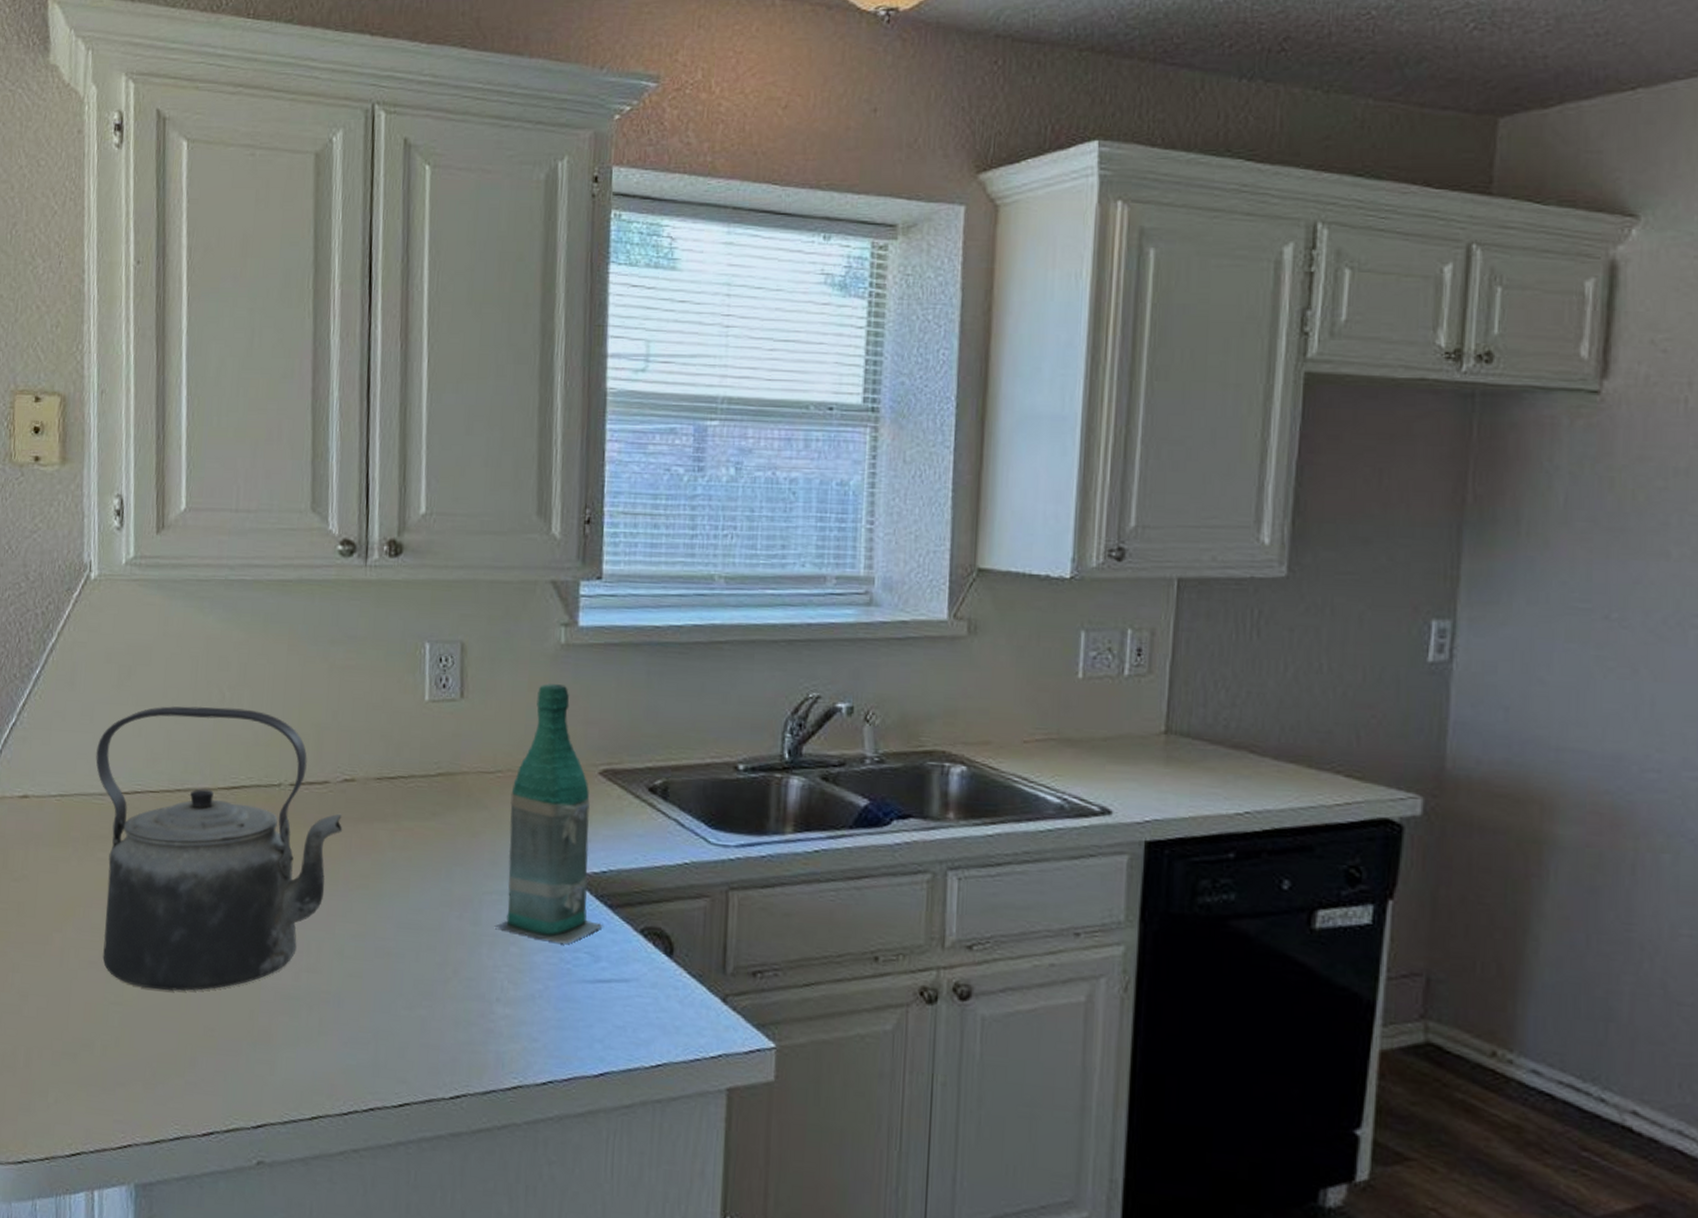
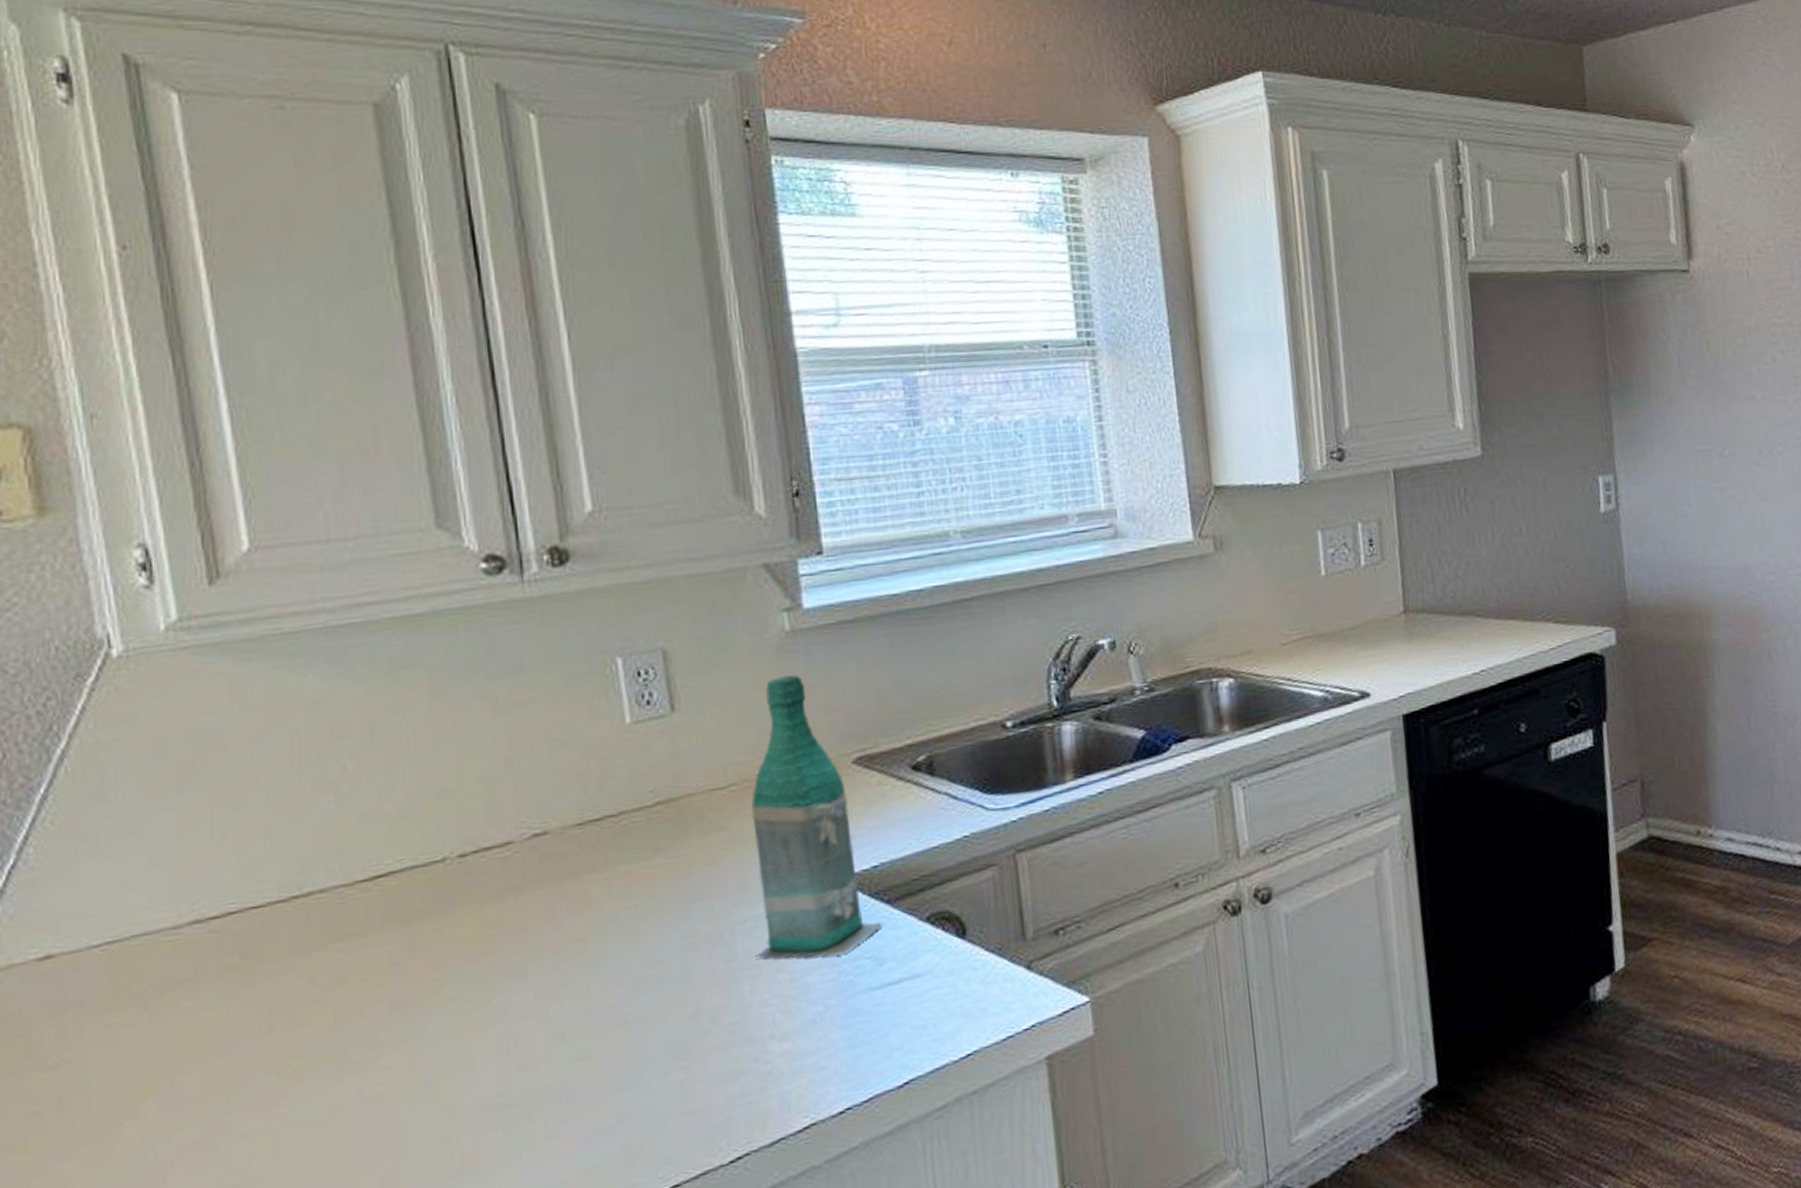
kettle: present [96,706,343,991] -> none [157,778,541,1156]

